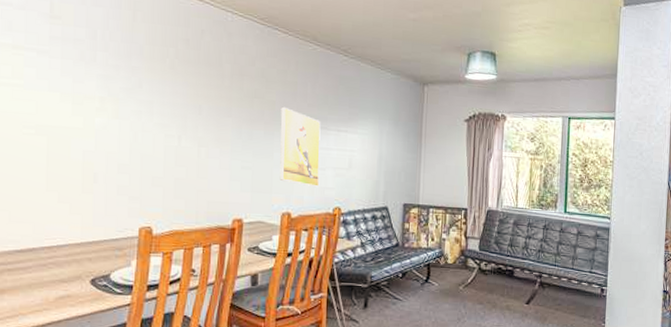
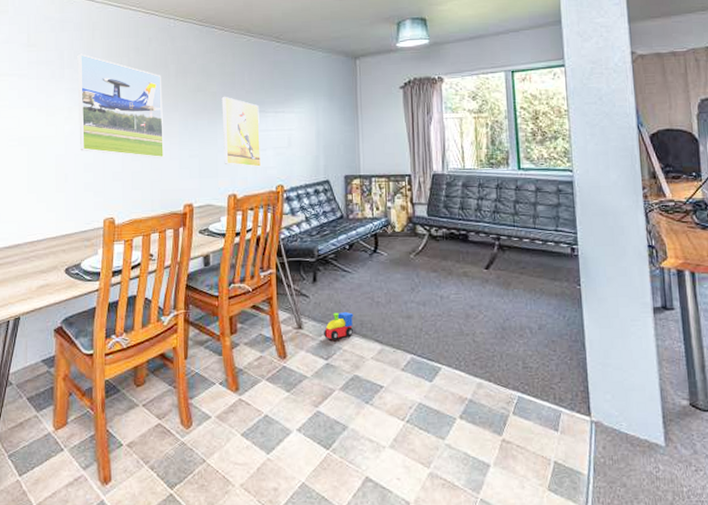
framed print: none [113,35,215,167] -> present [77,53,165,158]

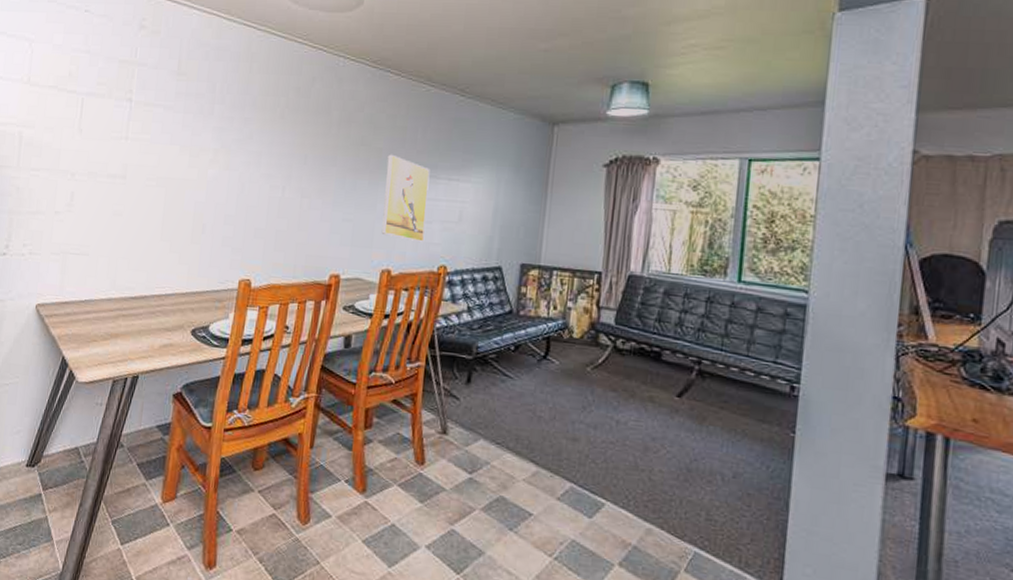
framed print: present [77,53,165,158] -> none [222,88,322,219]
toy train: present [324,312,354,340] -> none [471,421,509,453]

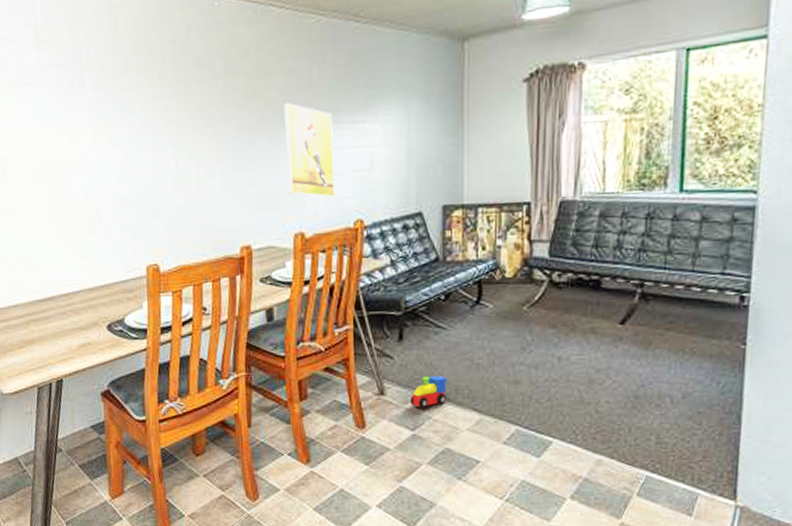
toy train: none [471,421,509,453] -> present [411,376,447,409]

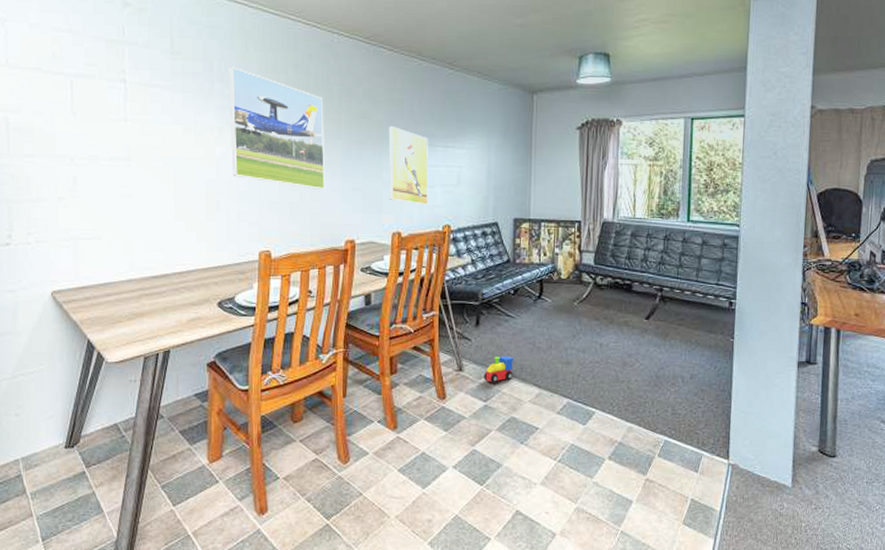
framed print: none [98,51,215,189] -> present [228,66,326,189]

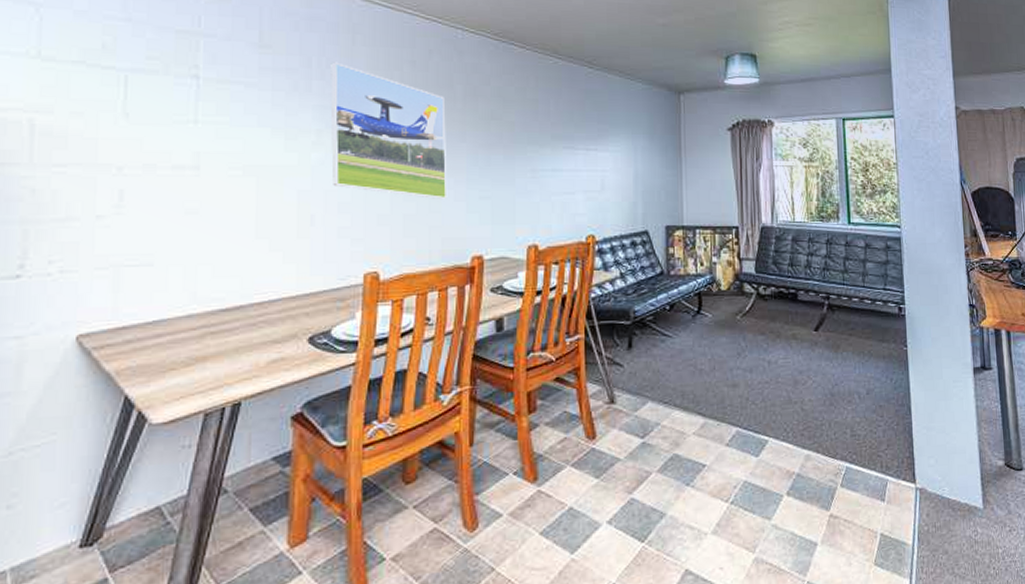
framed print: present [388,125,429,206] -> none [521,127,569,215]
toy train: present [484,356,514,383] -> none [640,382,674,415]

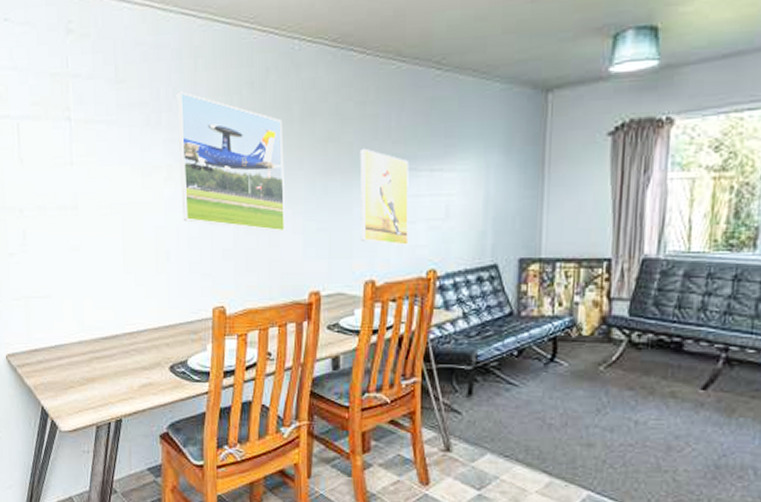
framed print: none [521,127,569,215] -> present [359,148,409,247]

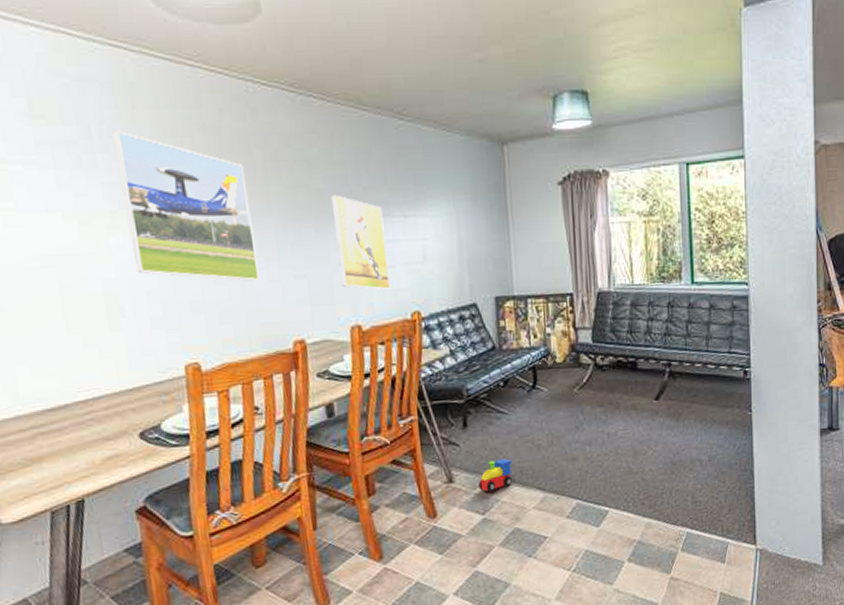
toy train: none [478,434,517,468] -> present [479,459,512,492]

